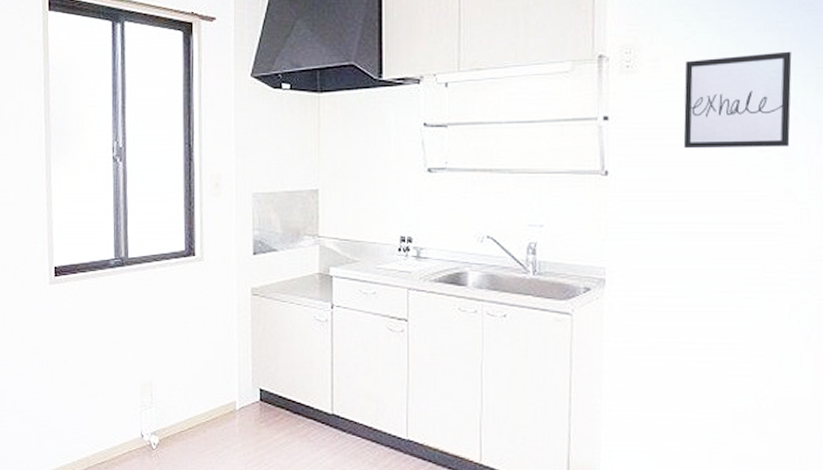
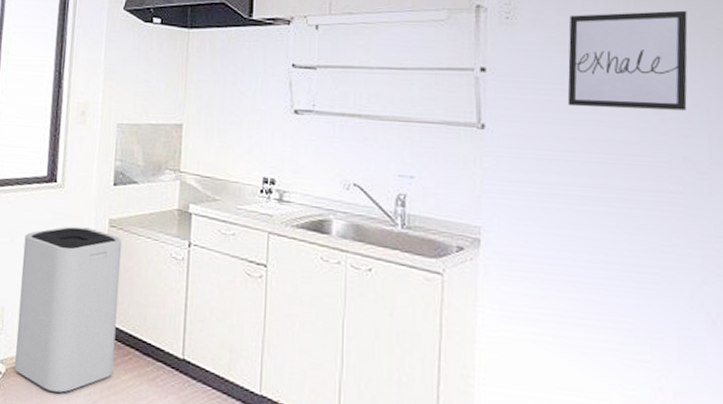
trash can: none [166,298,266,458] -> present [14,226,122,394]

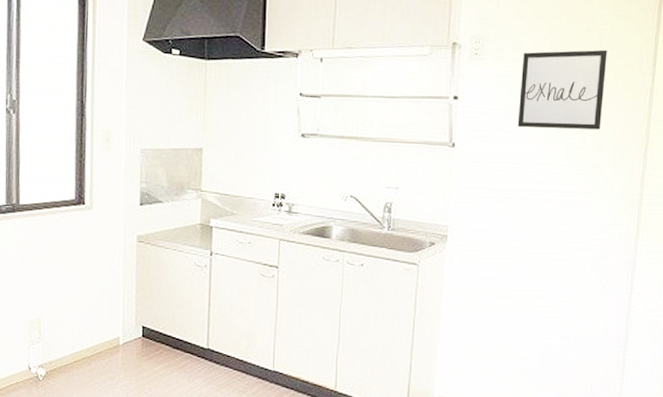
trash can: present [14,226,122,394] -> none [54,243,150,388]

